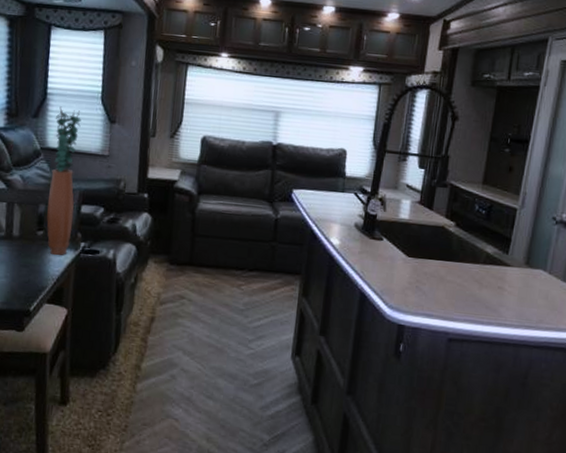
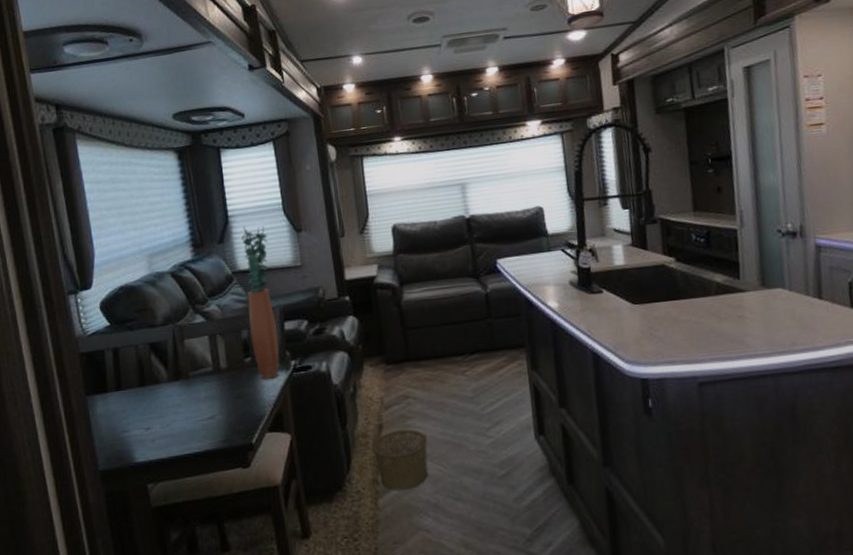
basket: none [141,325,194,380] -> present [371,429,428,491]

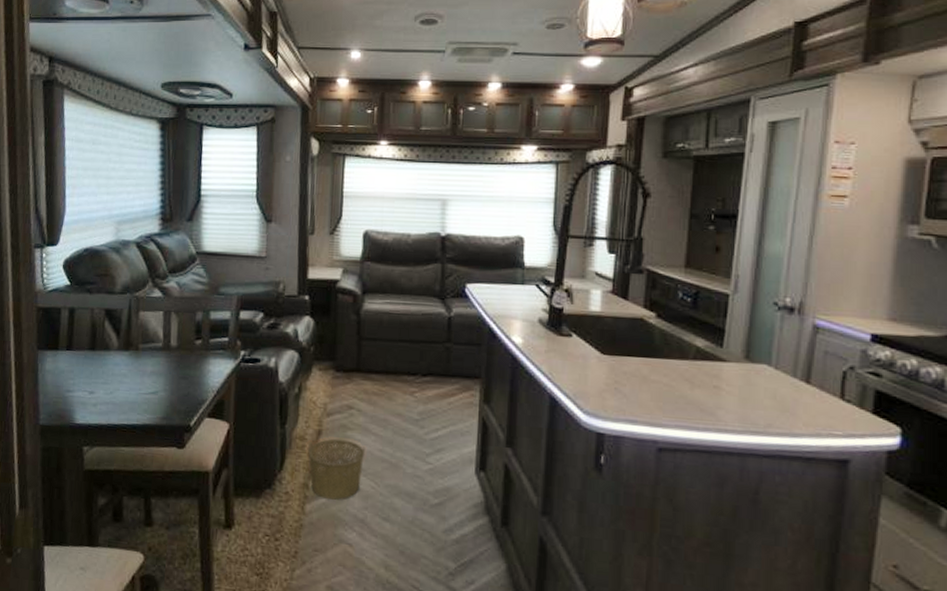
vase: present [240,226,280,381] -> none [204,208,237,366]

